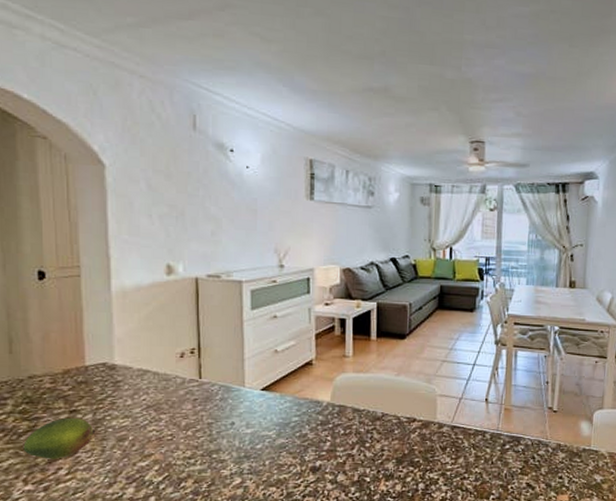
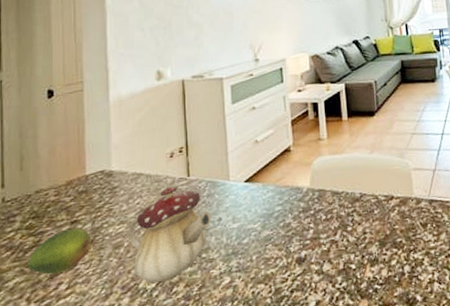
teapot: none [134,387,225,477] -> present [129,186,212,284]

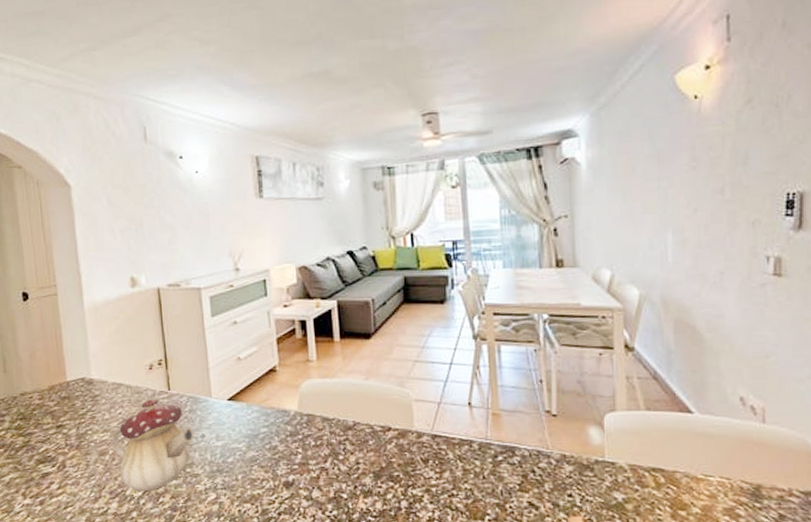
fruit: present [28,228,93,275] -> none [20,432,79,474]

